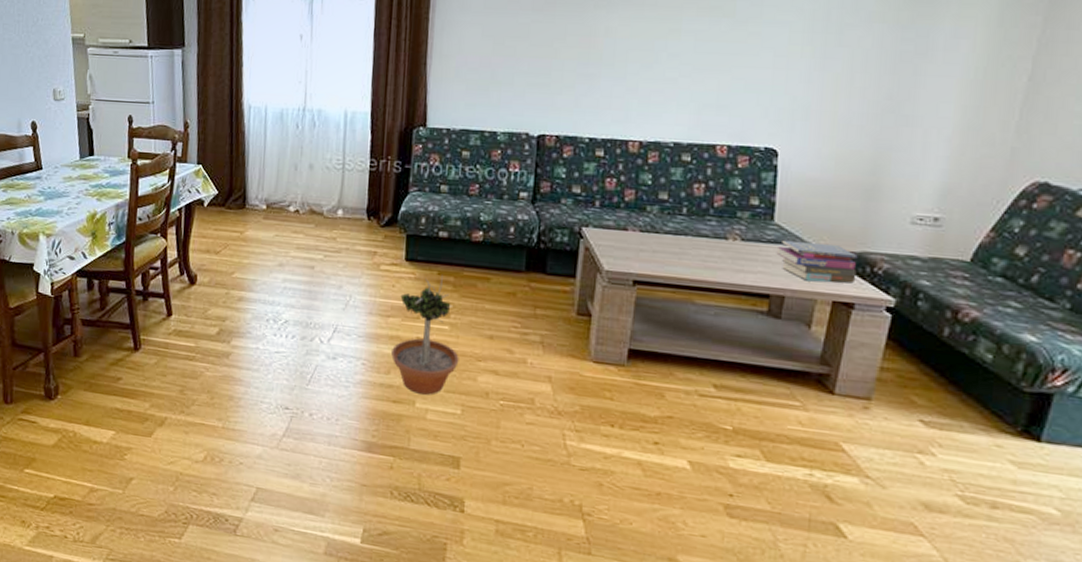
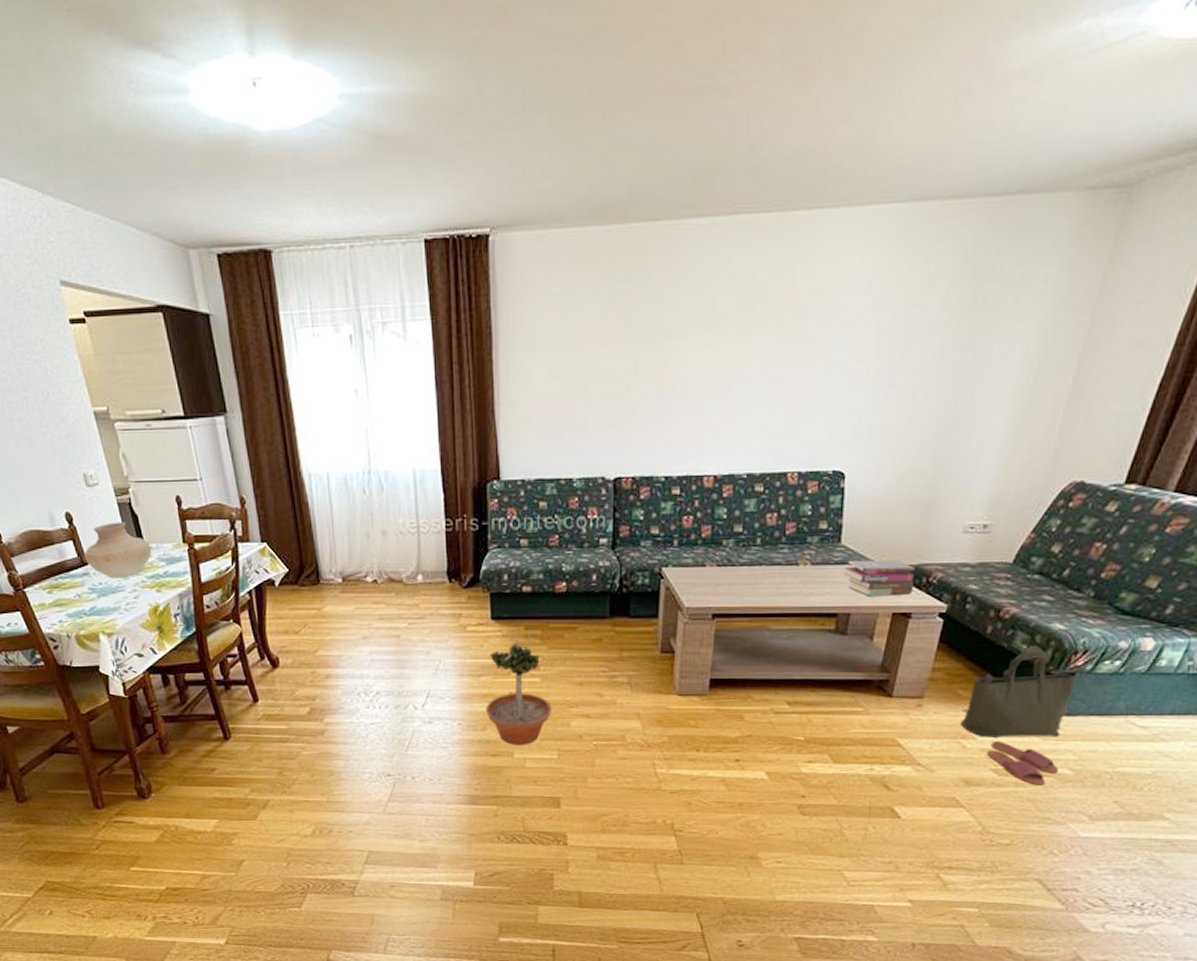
vase: none [40,133,100,185] -> present [84,522,152,579]
handbag: none [915,356,1056,467] -> present [960,646,1076,738]
slippers: none [949,461,1042,524] -> present [986,740,1059,785]

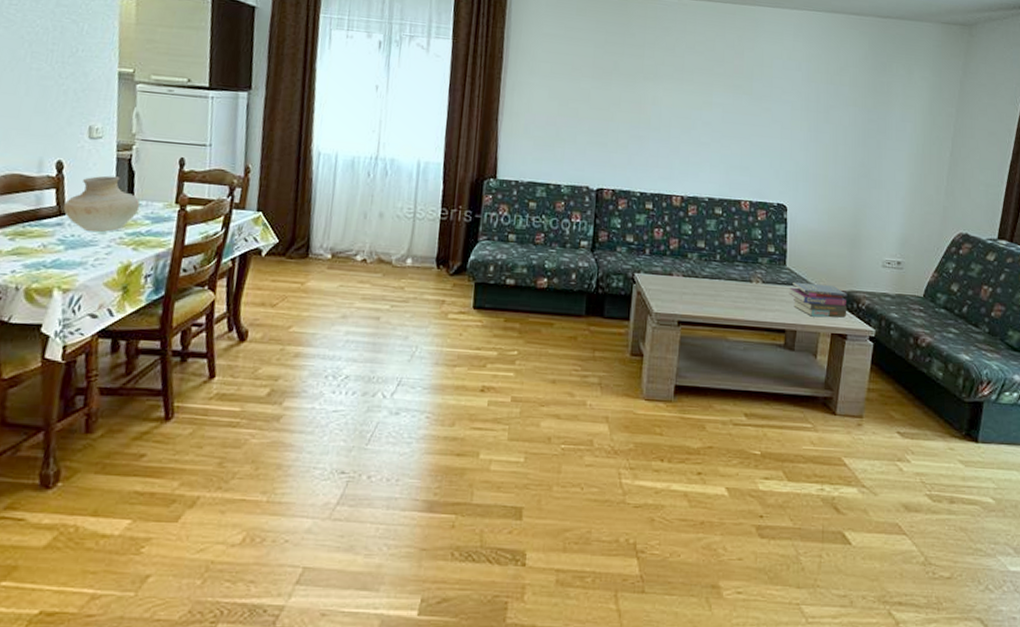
potted tree: present [486,630,552,745] -> none [457,322,523,445]
handbag: present [960,646,1076,738] -> none [895,373,985,464]
slippers: present [986,740,1059,785] -> none [920,464,983,514]

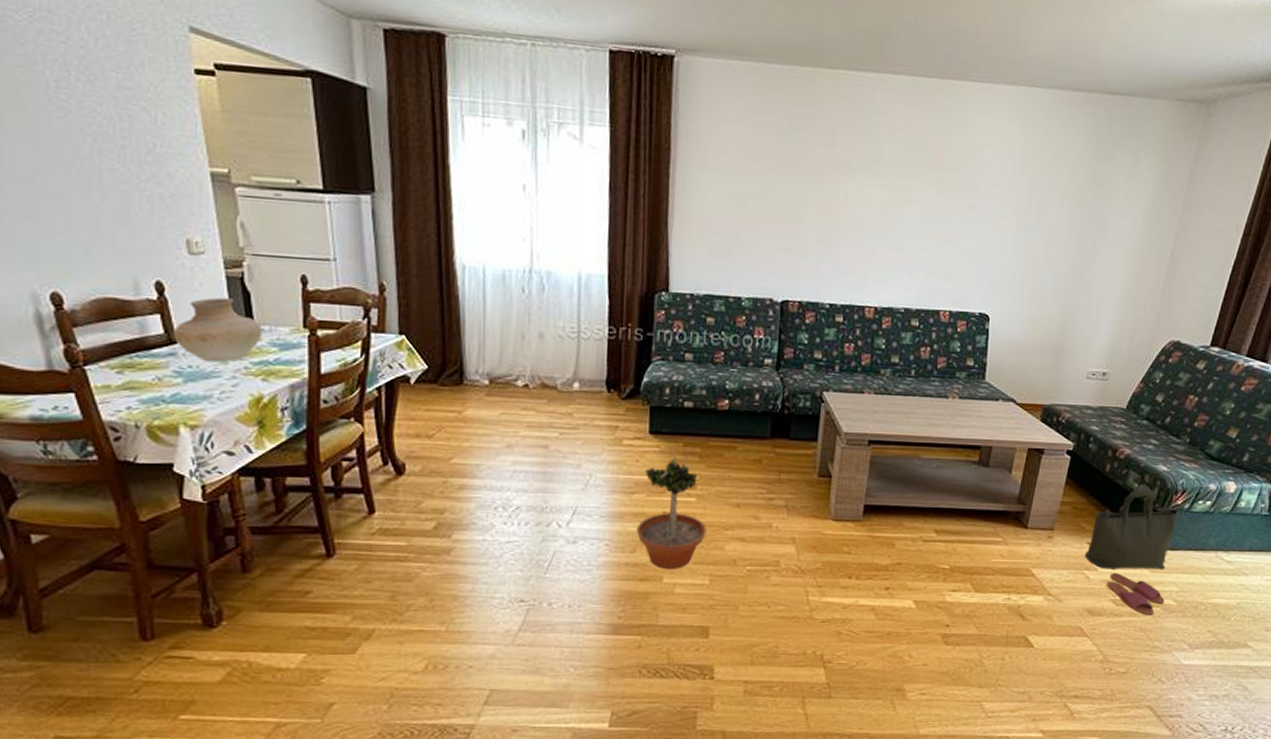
potted tree: none [457,322,523,445] -> present [637,447,707,569]
books: present [789,281,847,318] -> none [986,396,1048,433]
handbag: none [895,373,985,464] -> present [1084,485,1177,570]
slippers: none [920,464,983,514] -> present [1106,572,1165,615]

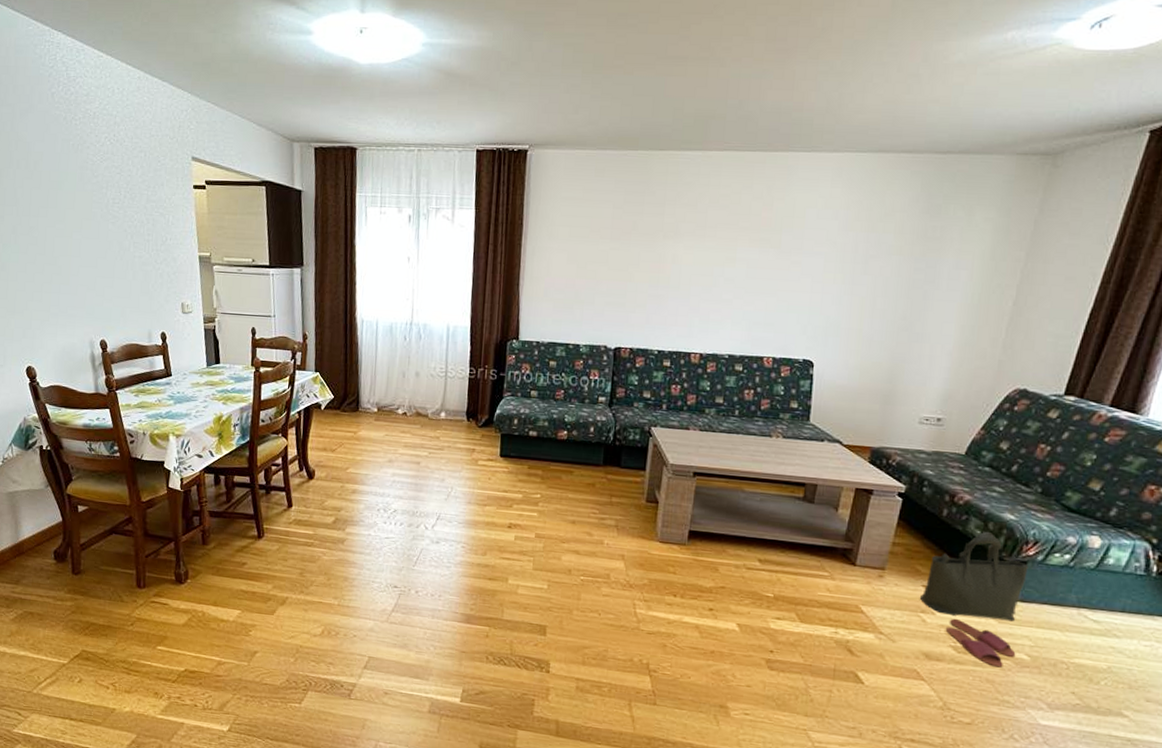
vase: present [173,297,263,363] -> none [170,343,225,390]
potted tree: present [637,447,707,569] -> none [488,469,546,573]

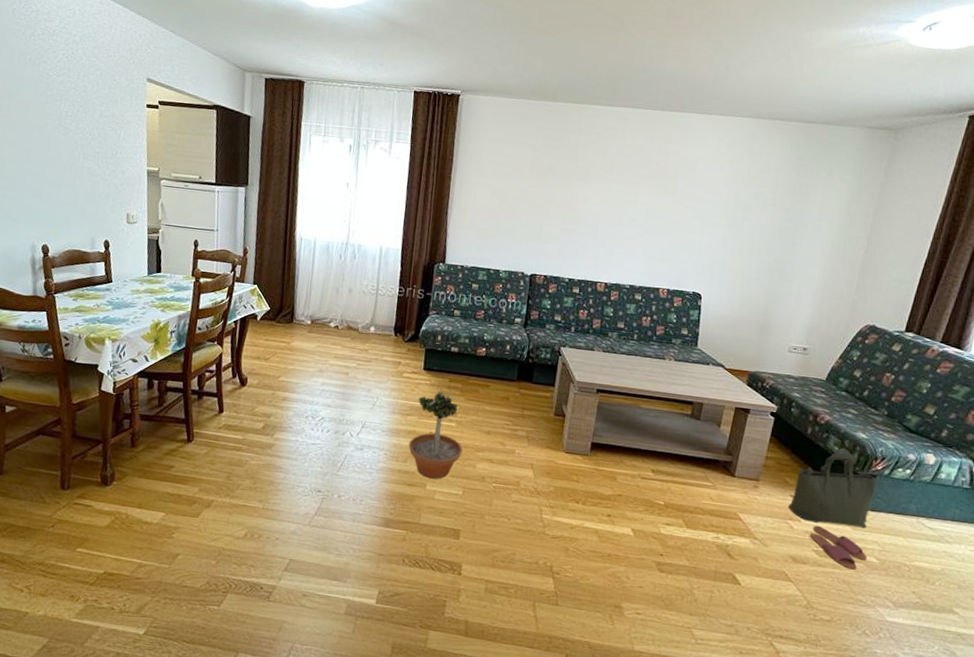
potted tree: none [488,469,546,573] -> present [409,382,463,479]

